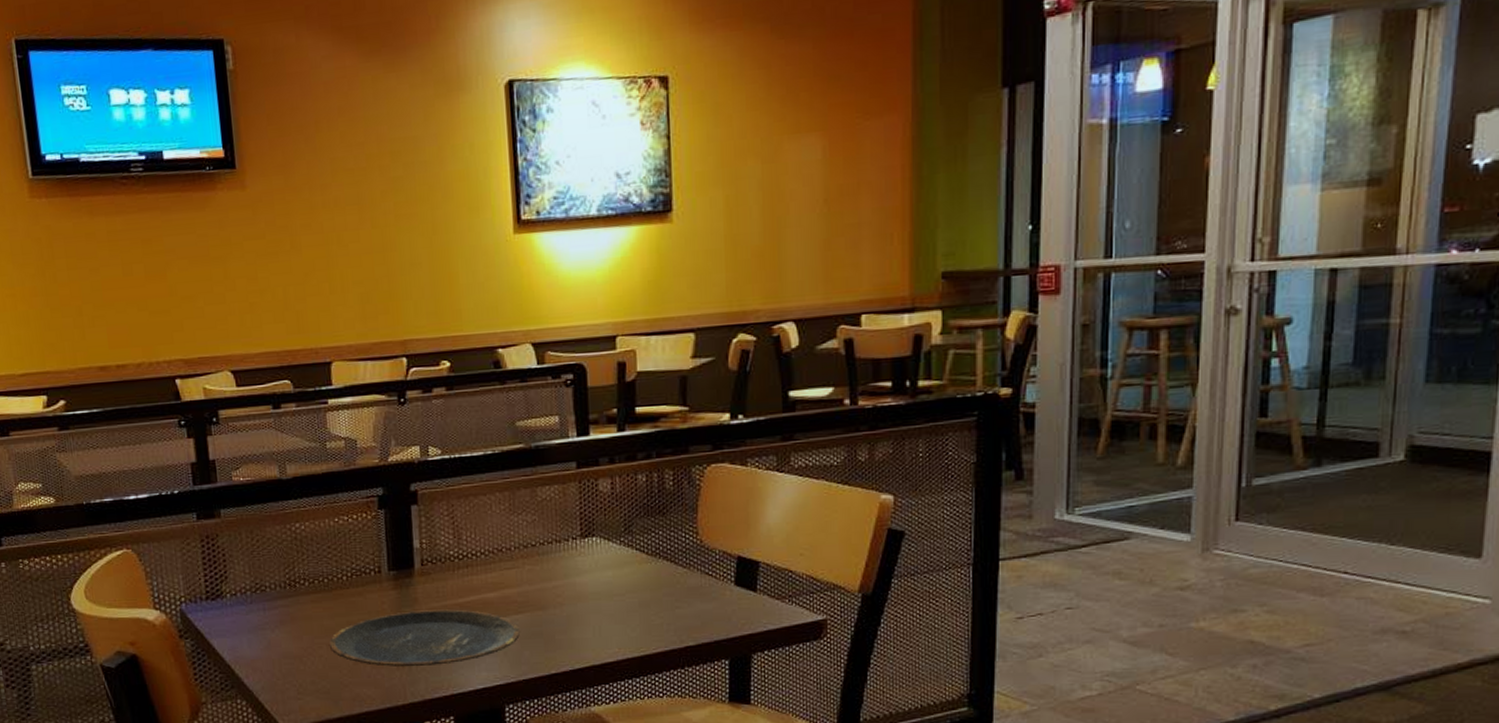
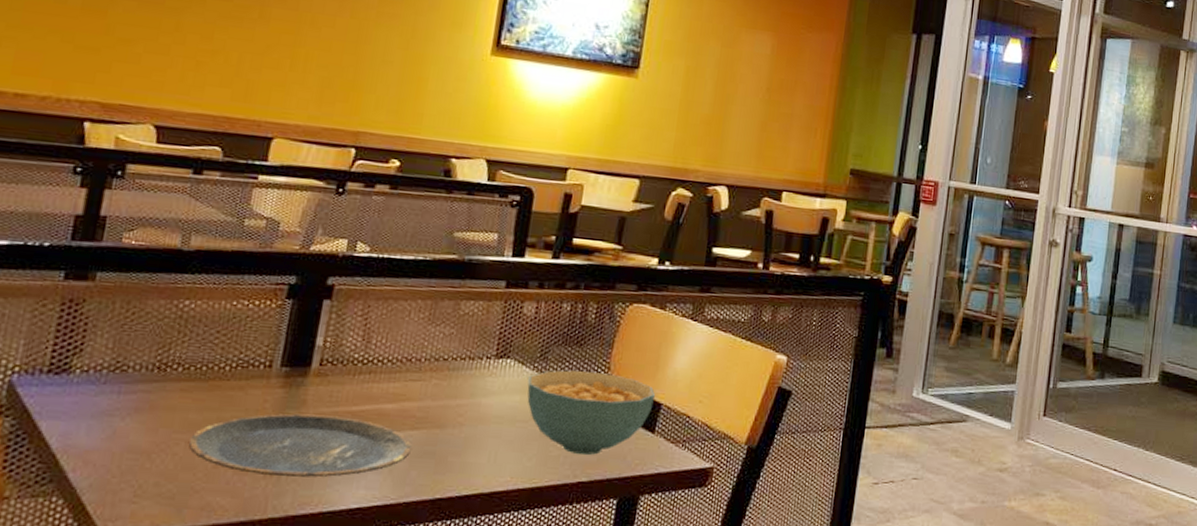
cereal bowl: none [617,538,752,620] -> present [527,370,656,455]

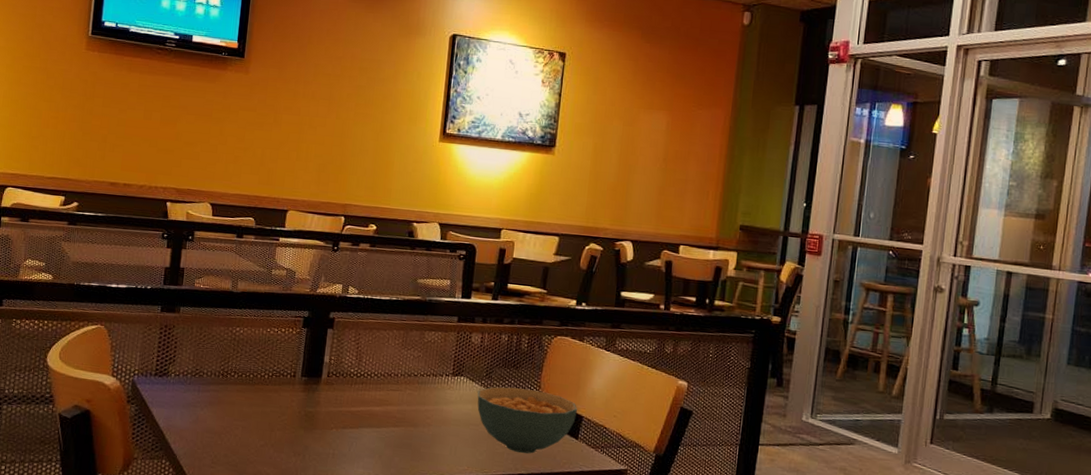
plate: present [189,413,412,478] -> none [245,410,394,458]

